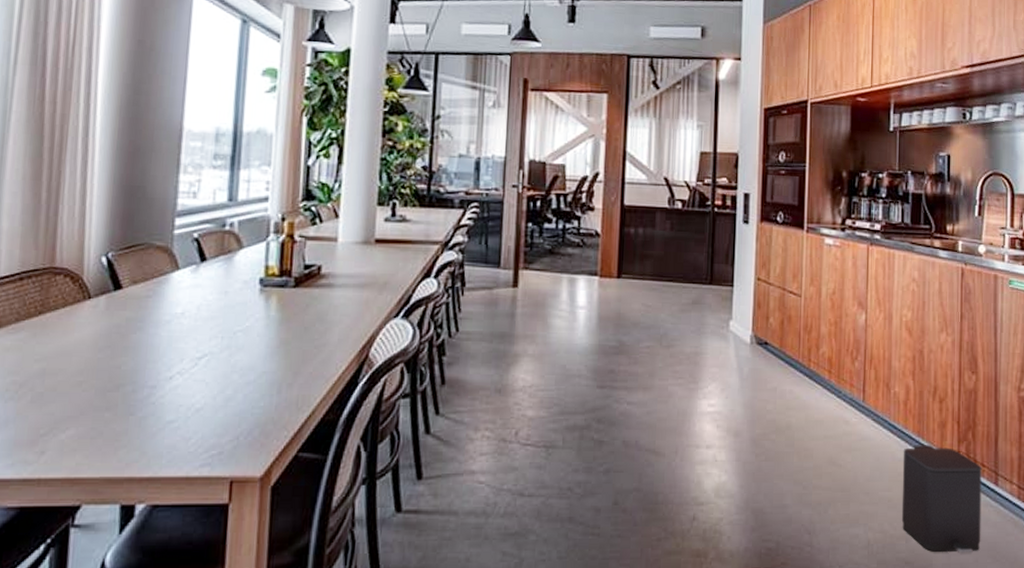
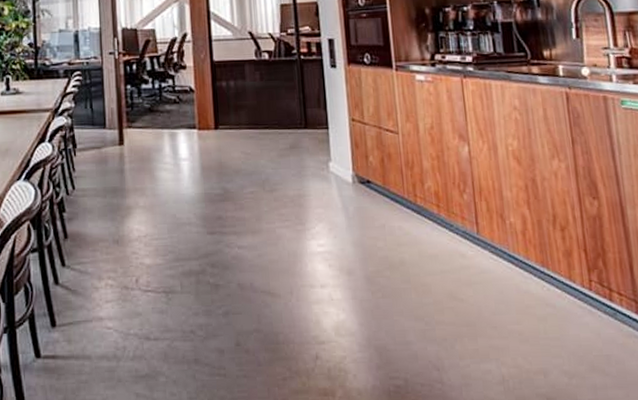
pedal bin: present [901,445,982,554] -> none [528,275,629,388]

